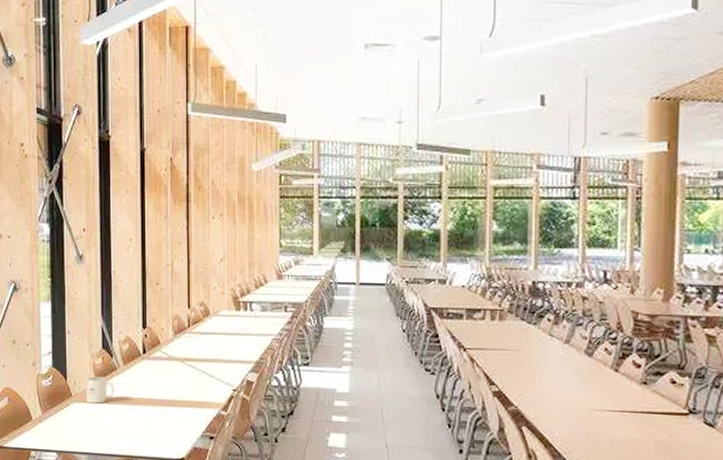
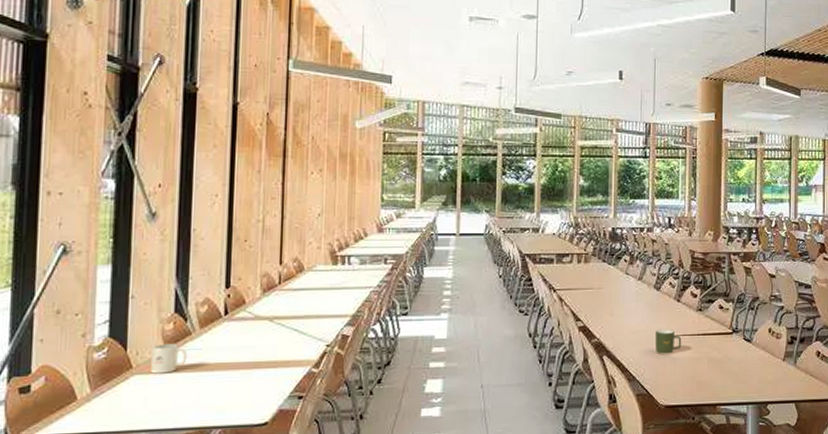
mug: none [585,403,620,433] -> present [654,330,682,355]

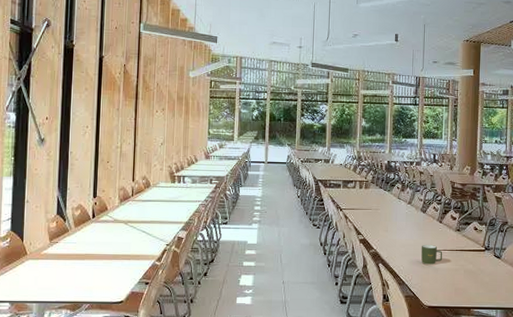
mug: present [150,343,188,374] -> none [39,237,66,260]

